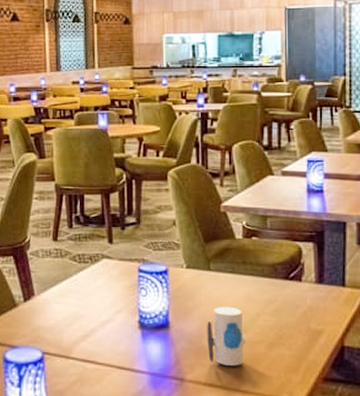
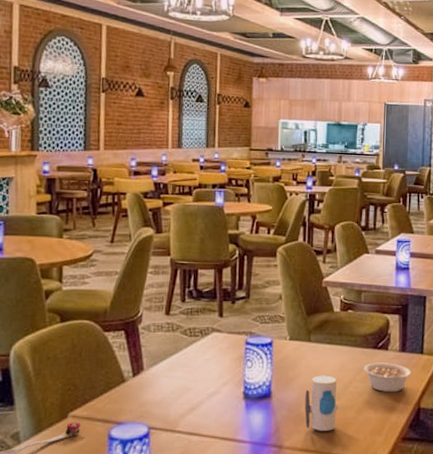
legume: none [274,294,331,328] -> present [364,362,411,393]

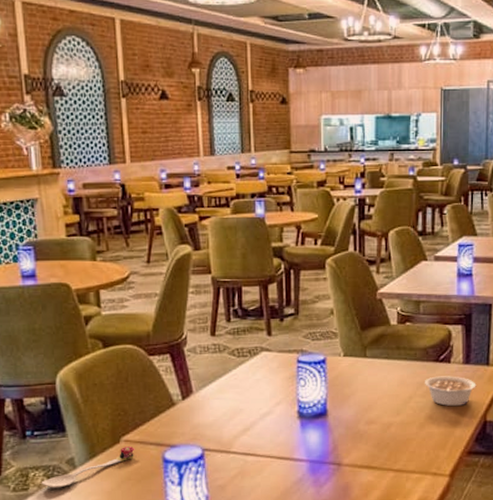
toy: present [304,375,339,431] -> none [363,391,399,448]

